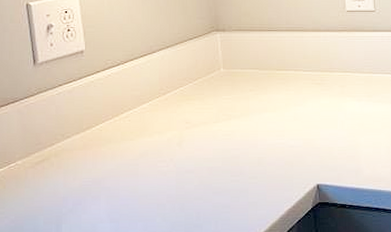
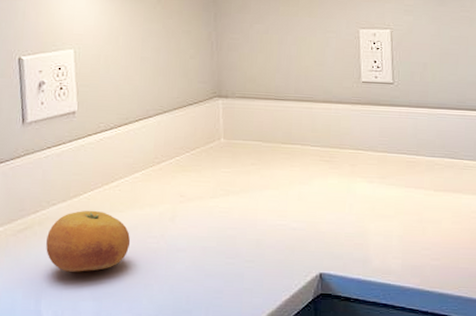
fruit: none [63,140,142,197] -> present [46,210,131,272]

